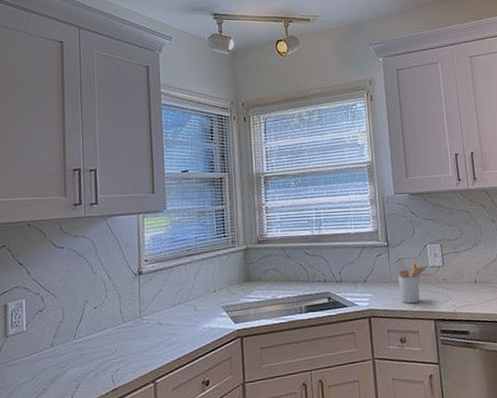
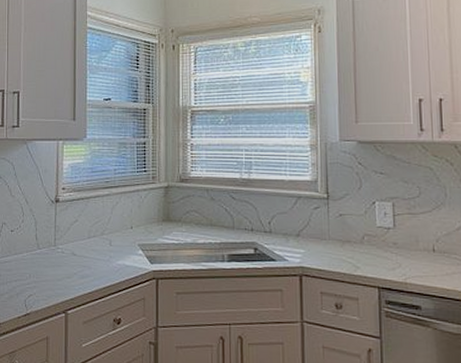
utensil holder: present [398,262,427,304] -> none [338,220,374,267]

